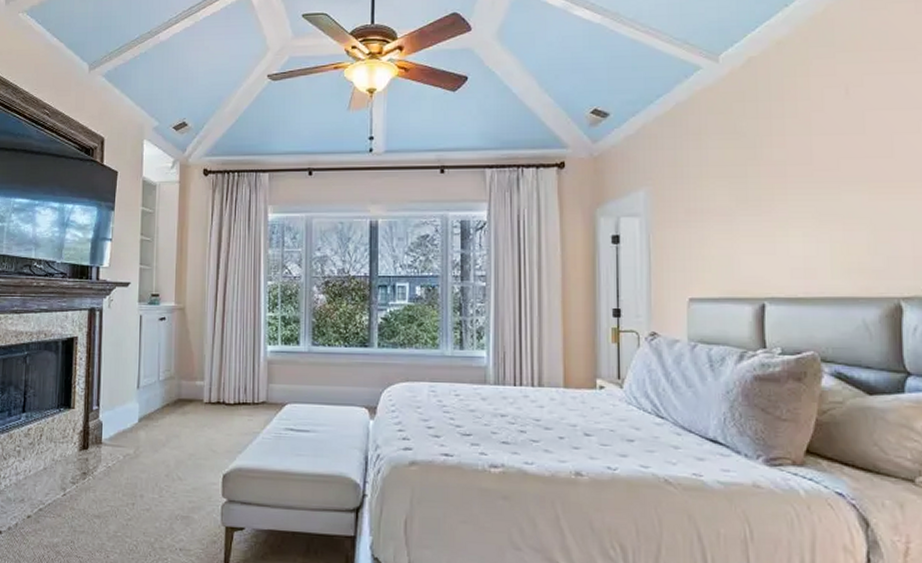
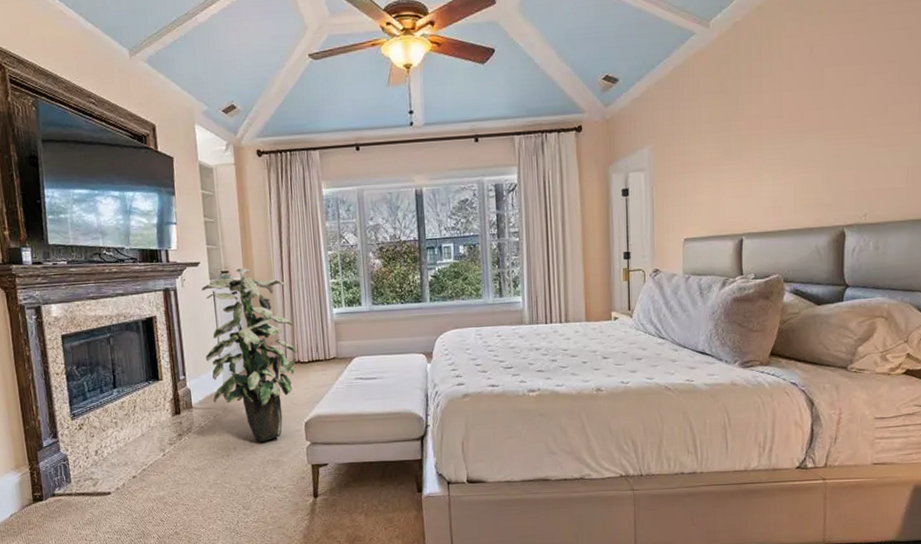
indoor plant: none [122,292,223,493] -> present [201,268,297,442]

